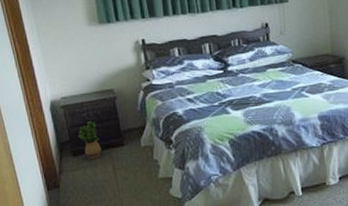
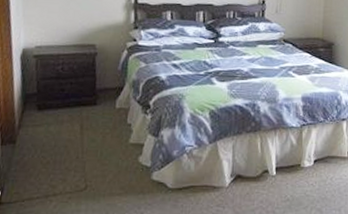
potted plant: present [78,120,102,159] -> none [48,74,71,116]

